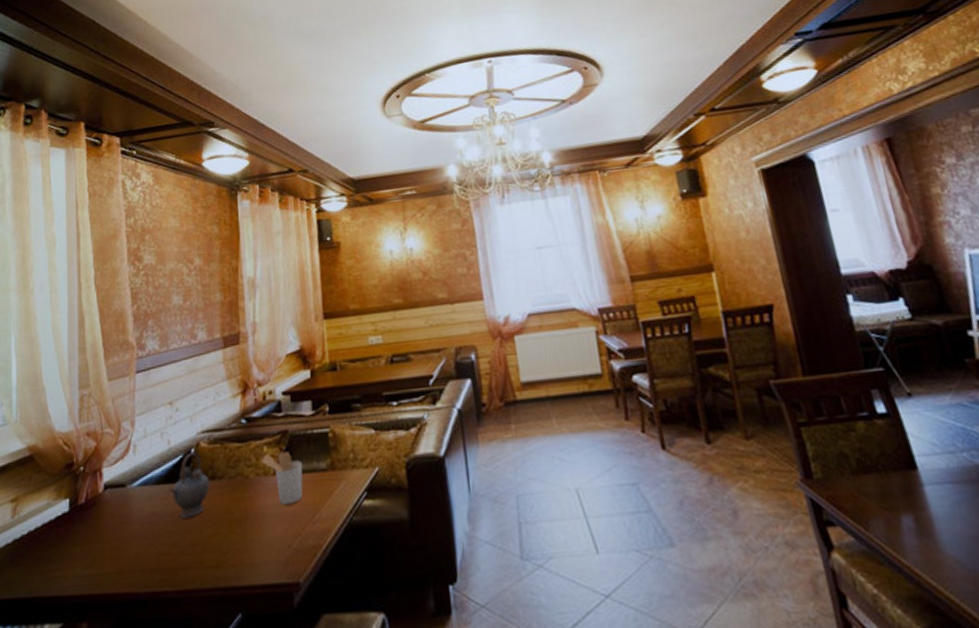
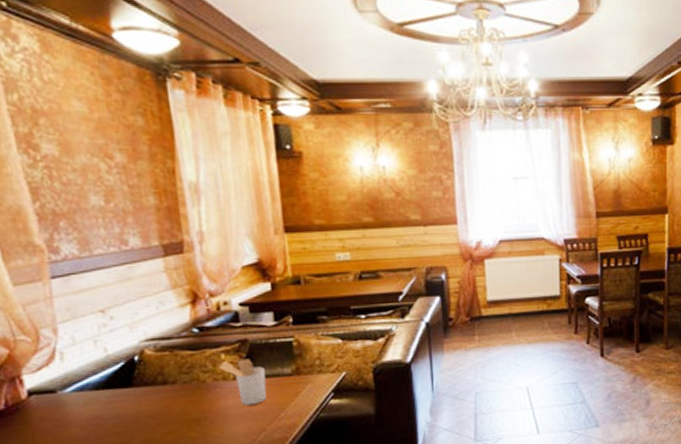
teapot: present [169,452,210,518] -> none [111,359,162,420]

